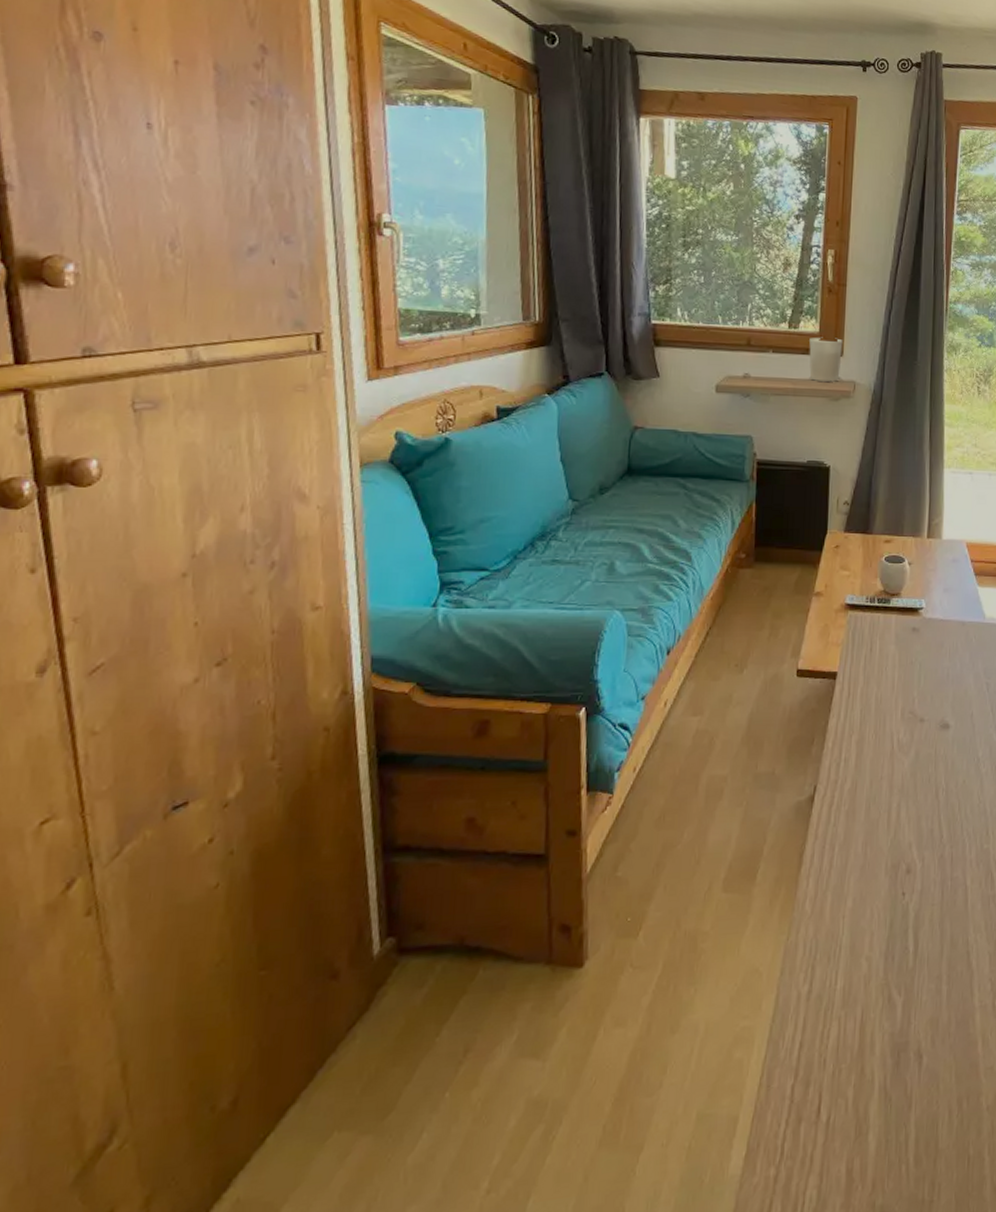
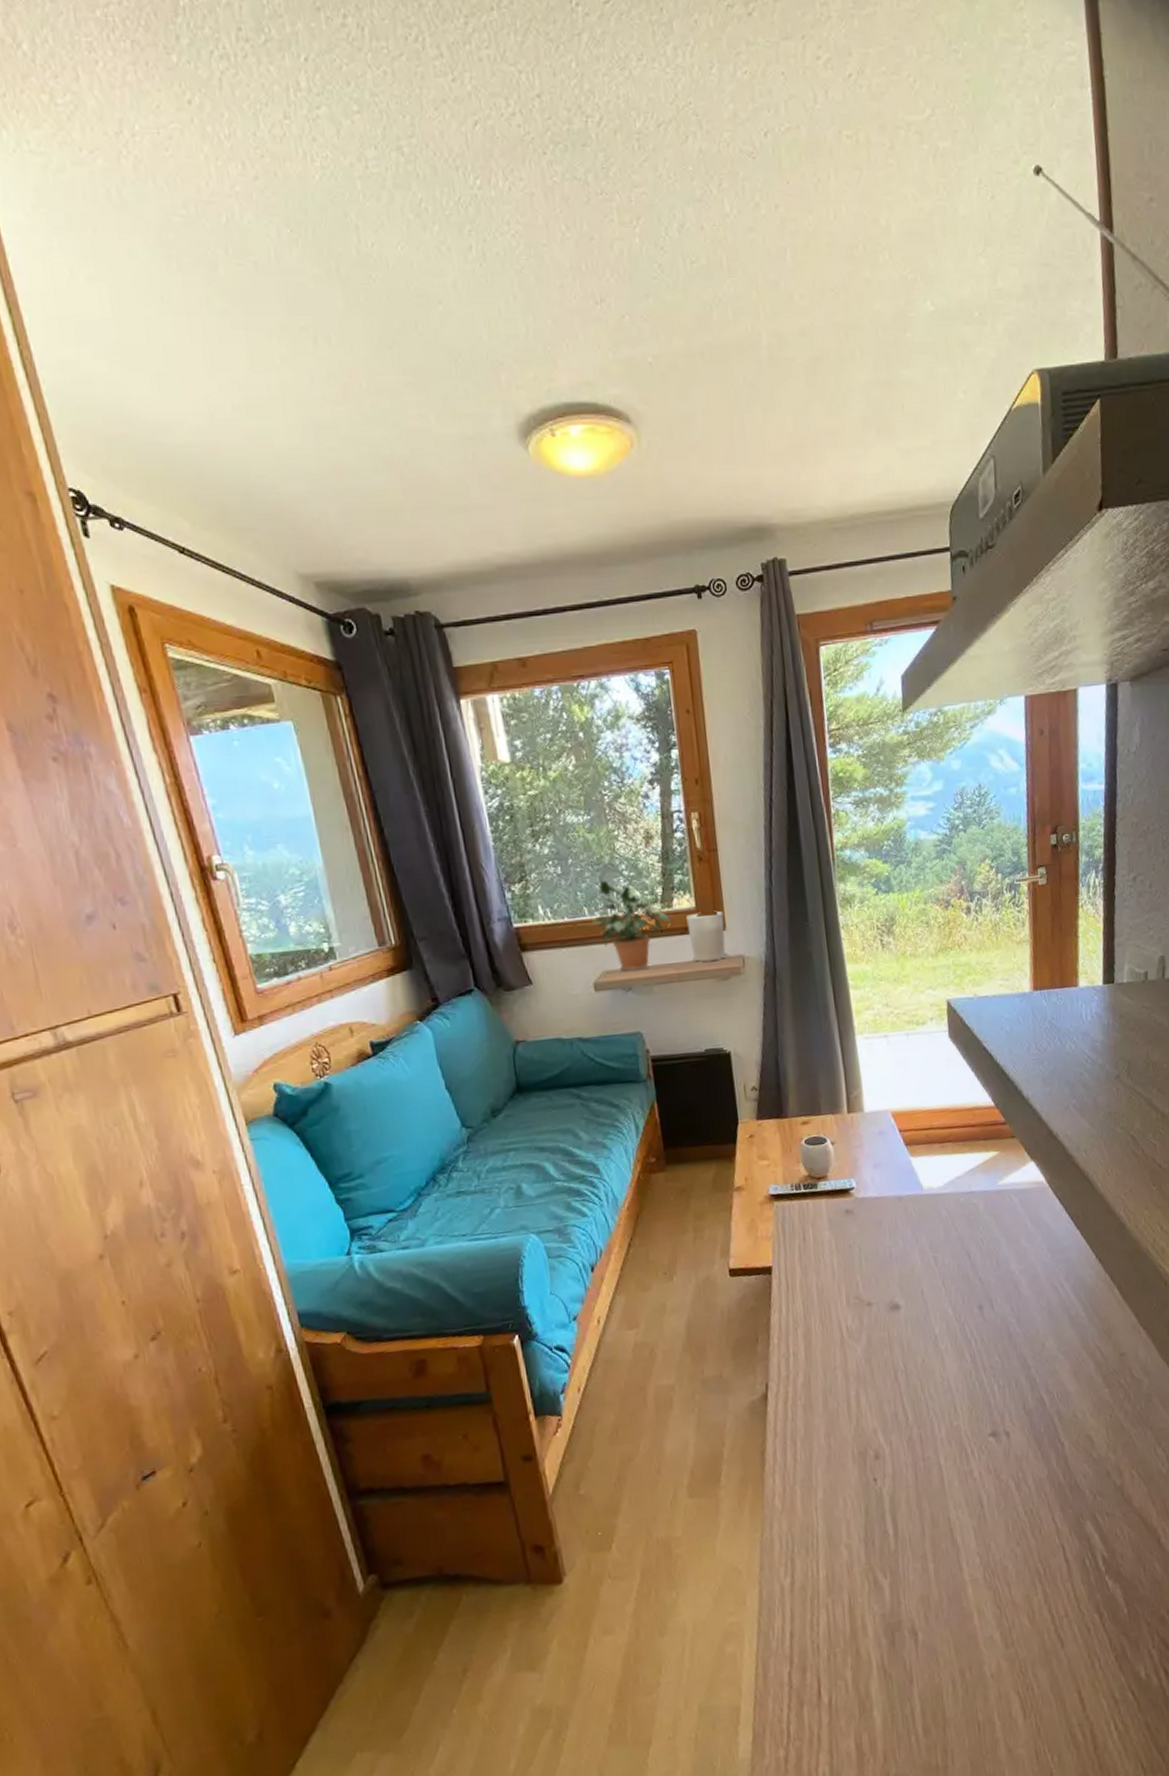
potted plant: none [725,295,801,380] -> present [593,880,675,971]

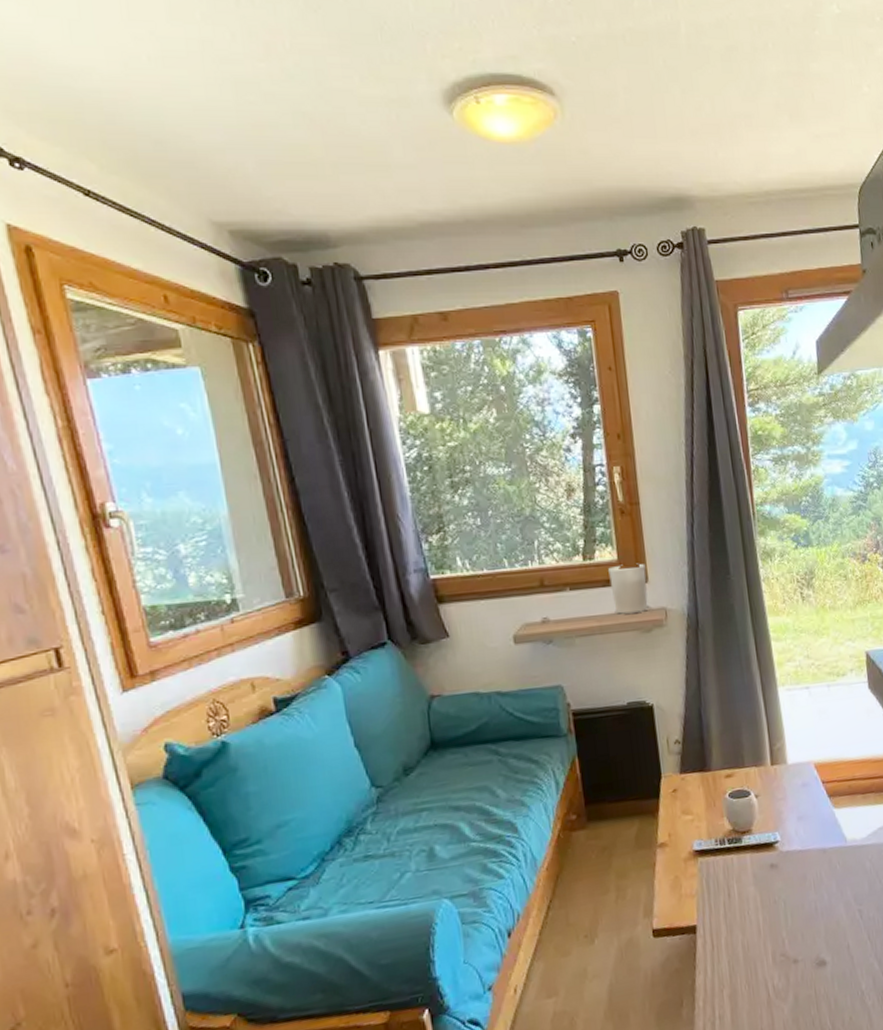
potted plant: present [593,880,675,971] -> none [513,532,597,624]

